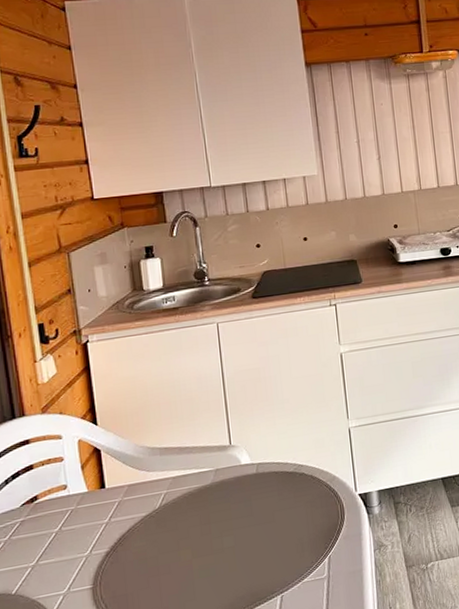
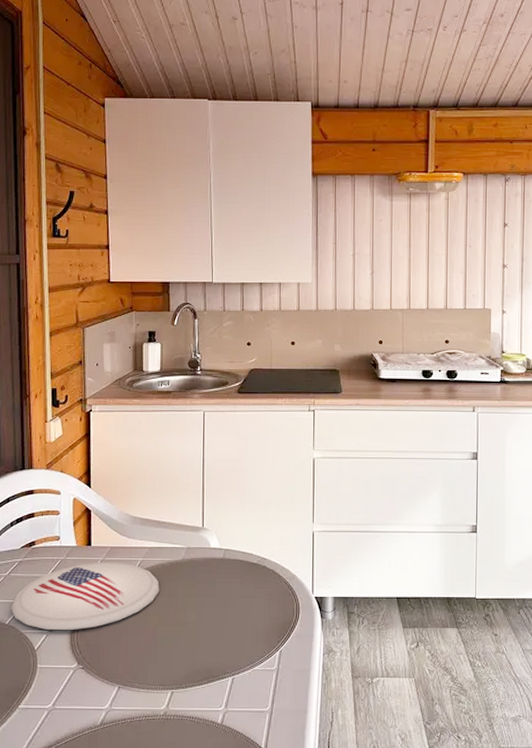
plate: none [16,498,190,591] -> present [11,562,160,631]

